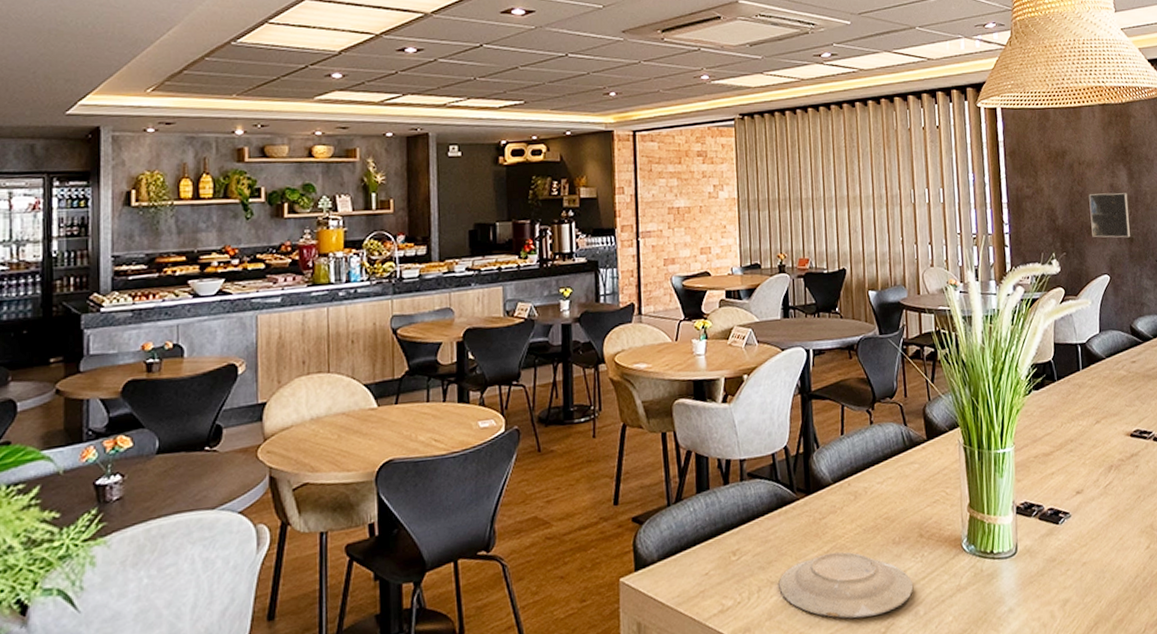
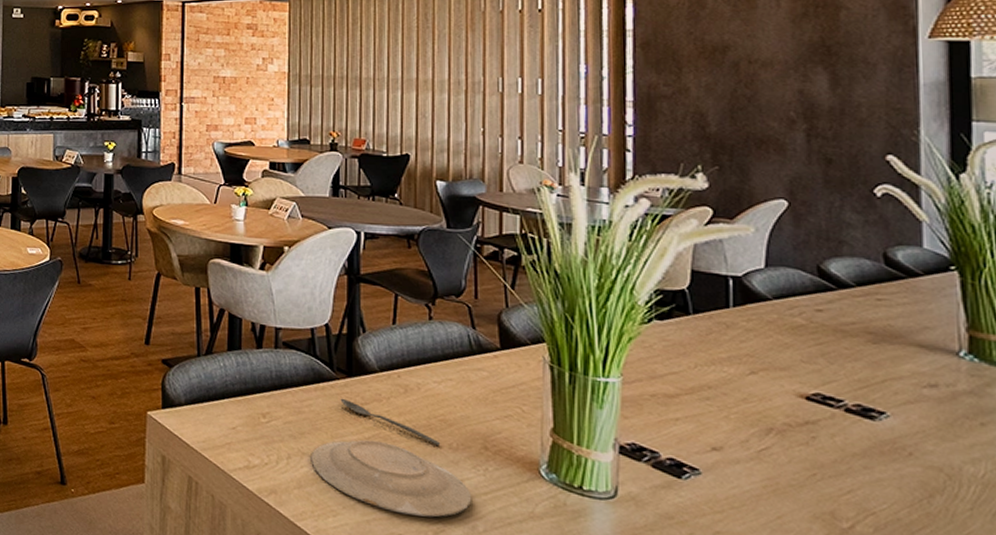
spoon: none [801,517,887,544] -> present [340,398,441,445]
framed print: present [1088,193,1130,238] -> none [761,100,828,158]

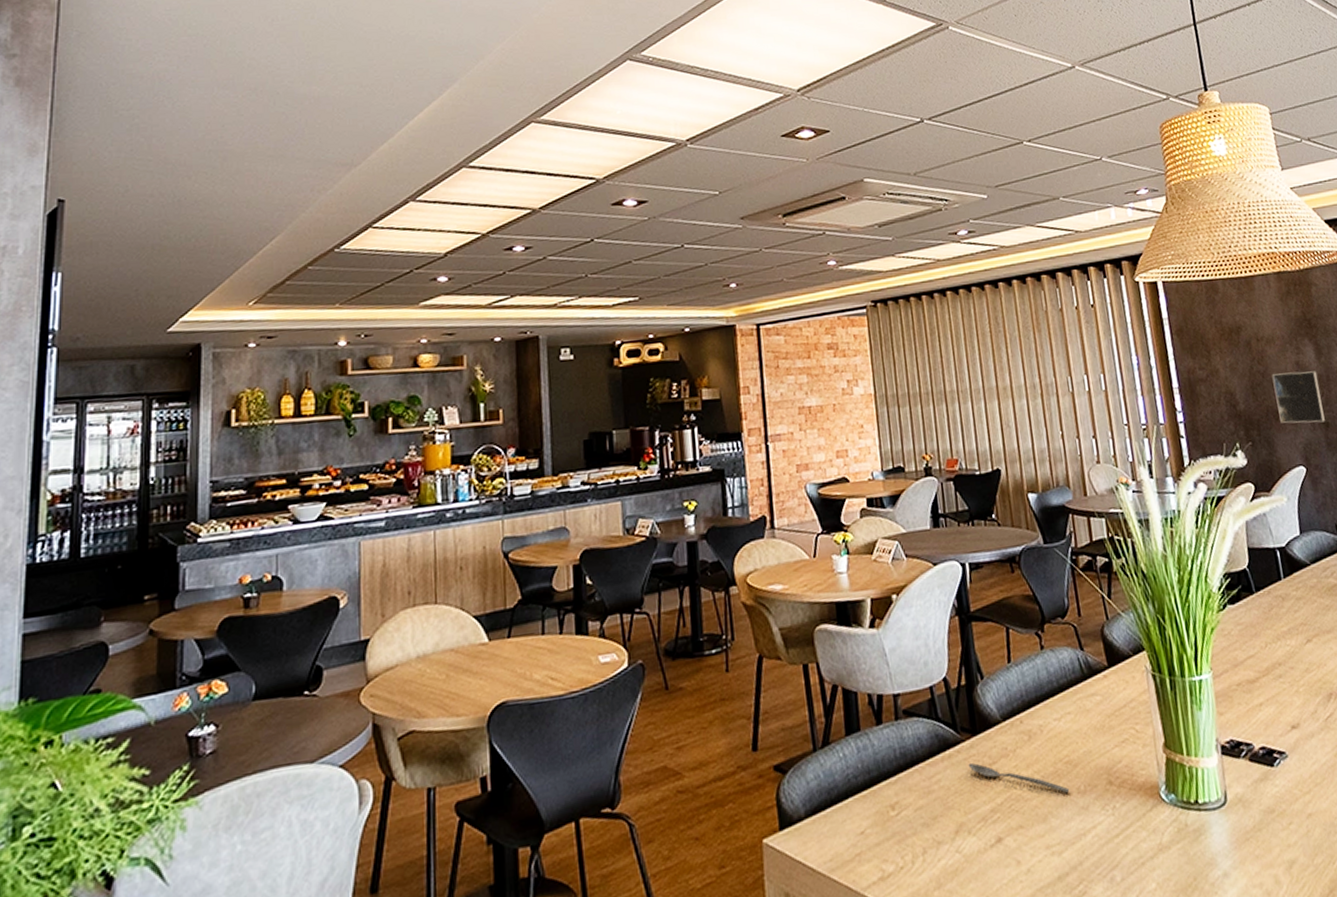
plate: present [311,439,472,518] -> none [946,803,1107,887]
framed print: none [761,100,828,158] -> present [1271,371,1325,424]

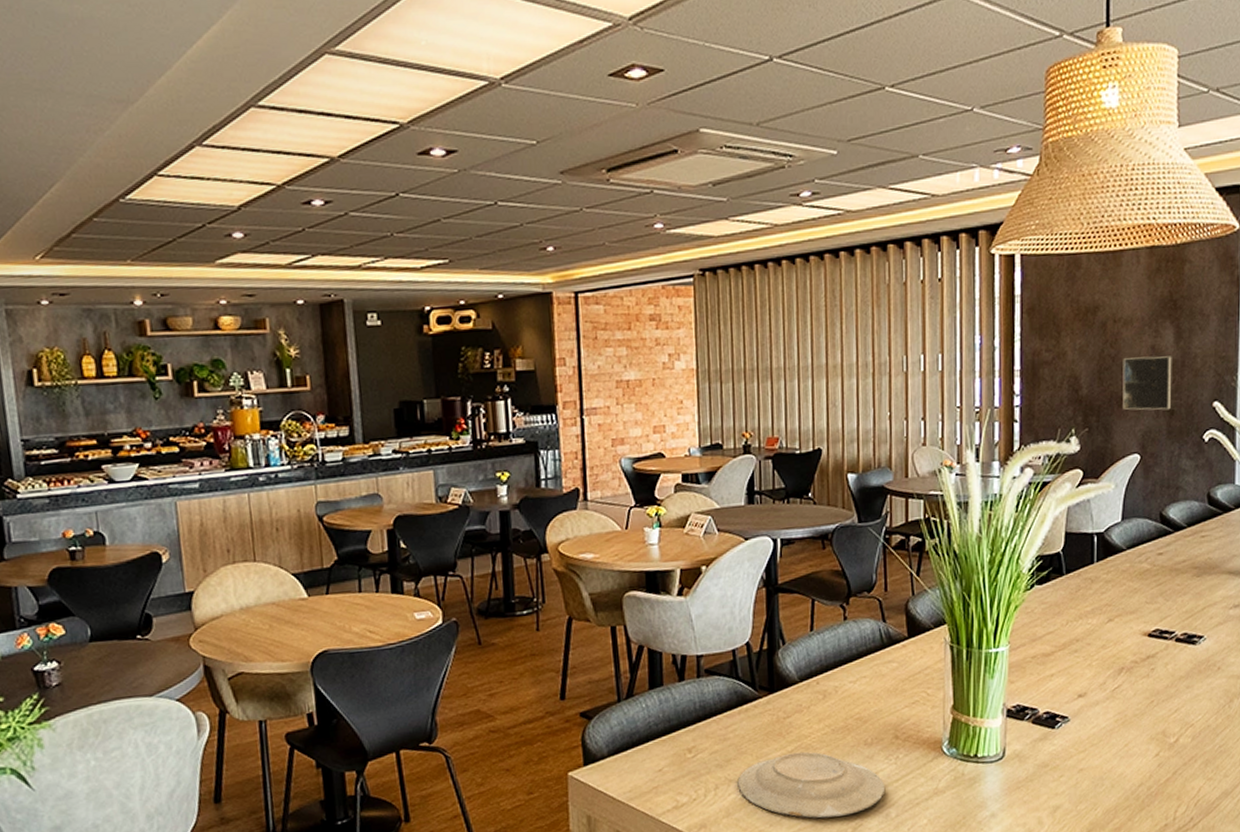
plate: none [946,803,1107,887] -> present [737,751,886,819]
spoon: present [968,762,1070,793] -> none [763,716,857,744]

